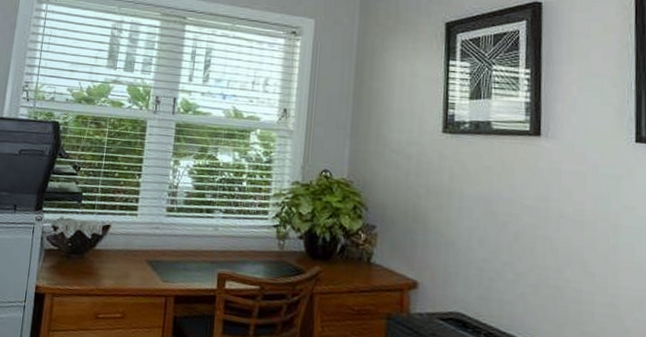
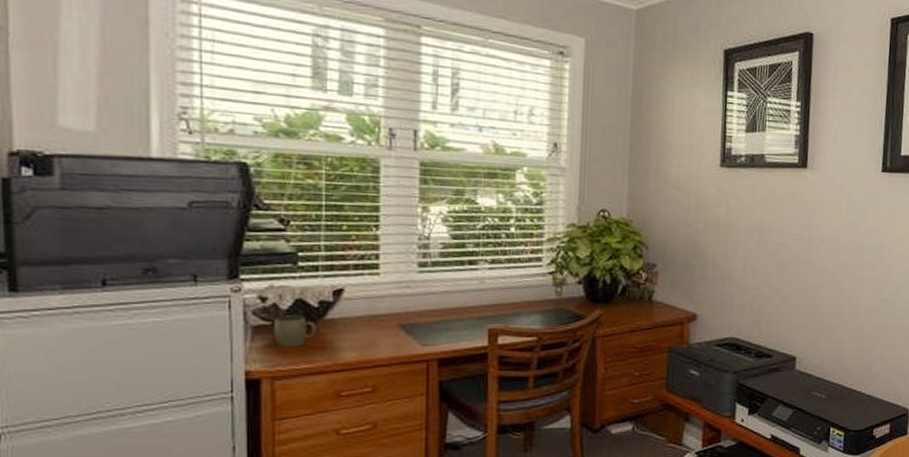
mug: none [58,242,88,271] -> present [274,315,316,348]

